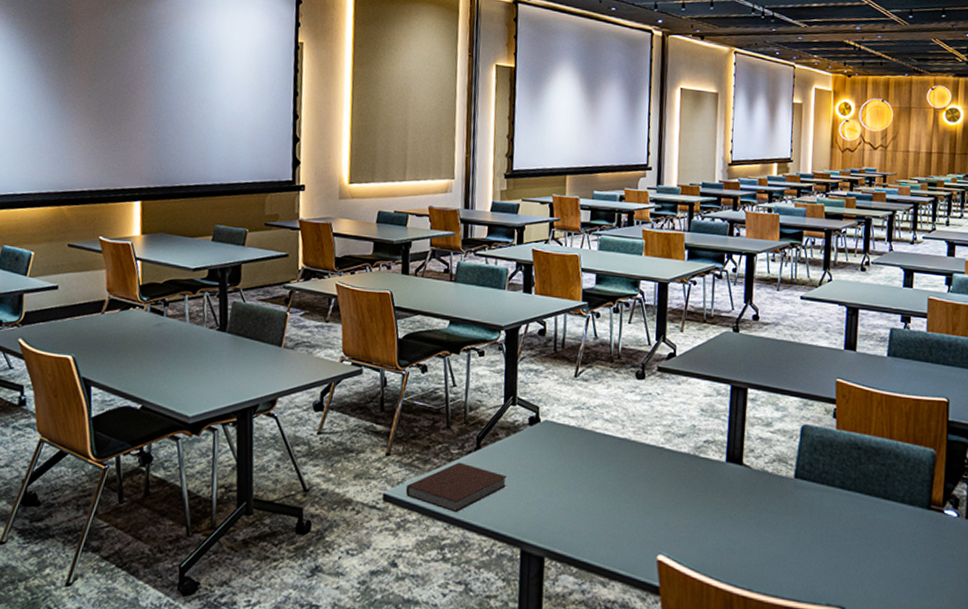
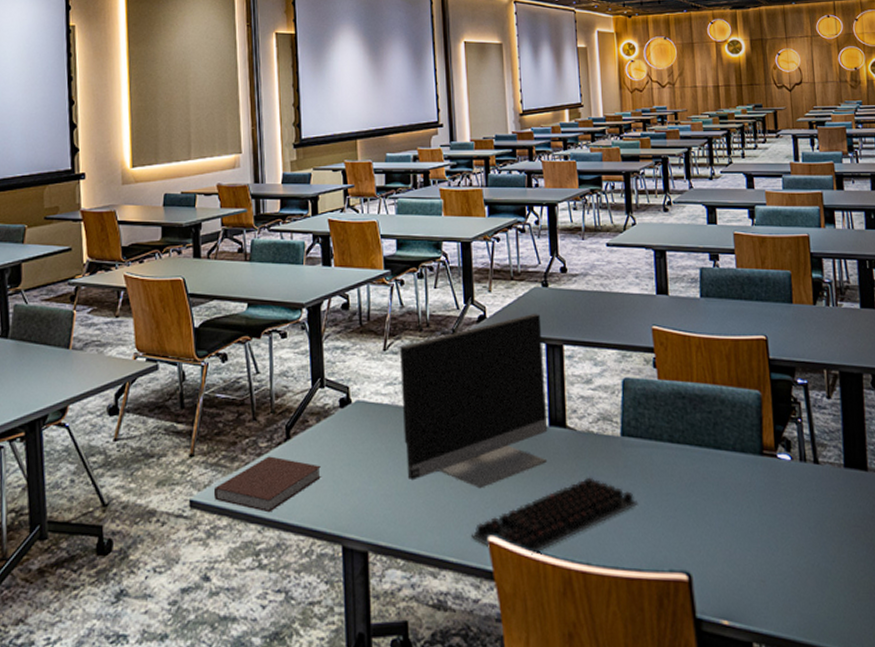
monitor: none [587,356,729,512] -> present [399,314,548,489]
computer keyboard: none [641,512,804,576] -> present [470,477,639,555]

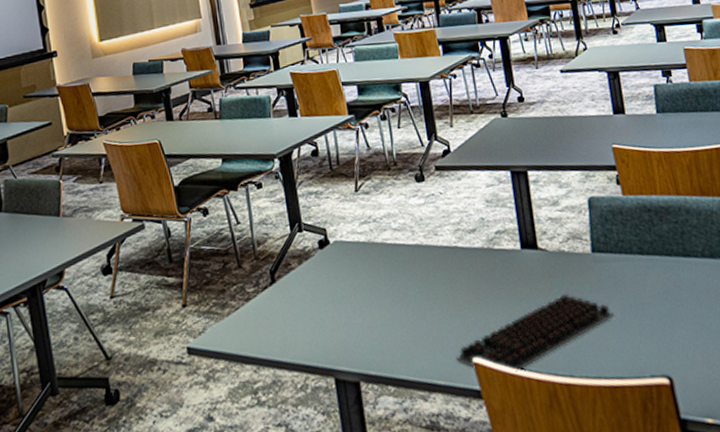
notebook: present [213,456,322,513] -> none [208,300,309,353]
monitor: present [399,314,548,489] -> none [370,143,523,314]

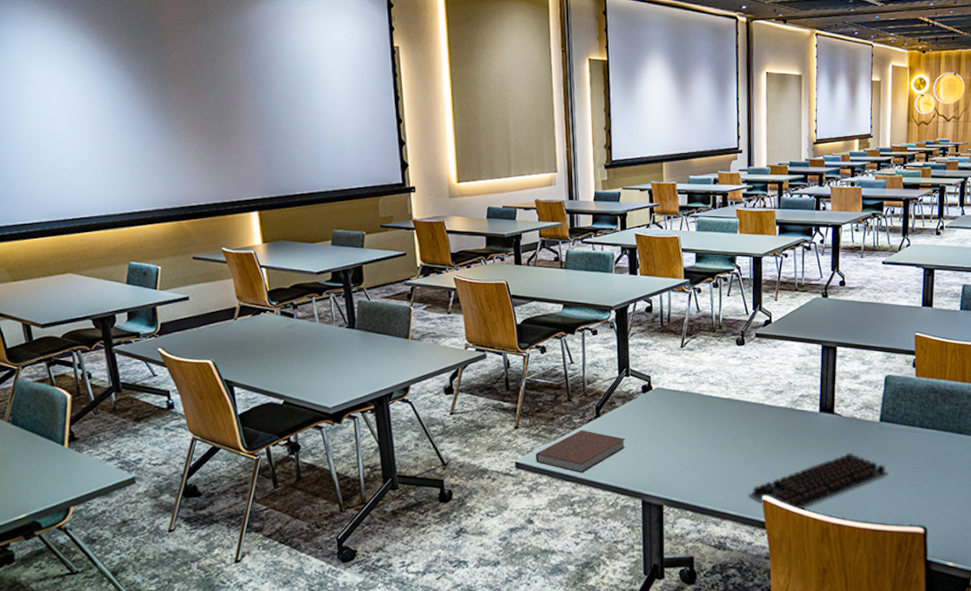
notebook: none [208,300,309,353] -> present [535,430,626,474]

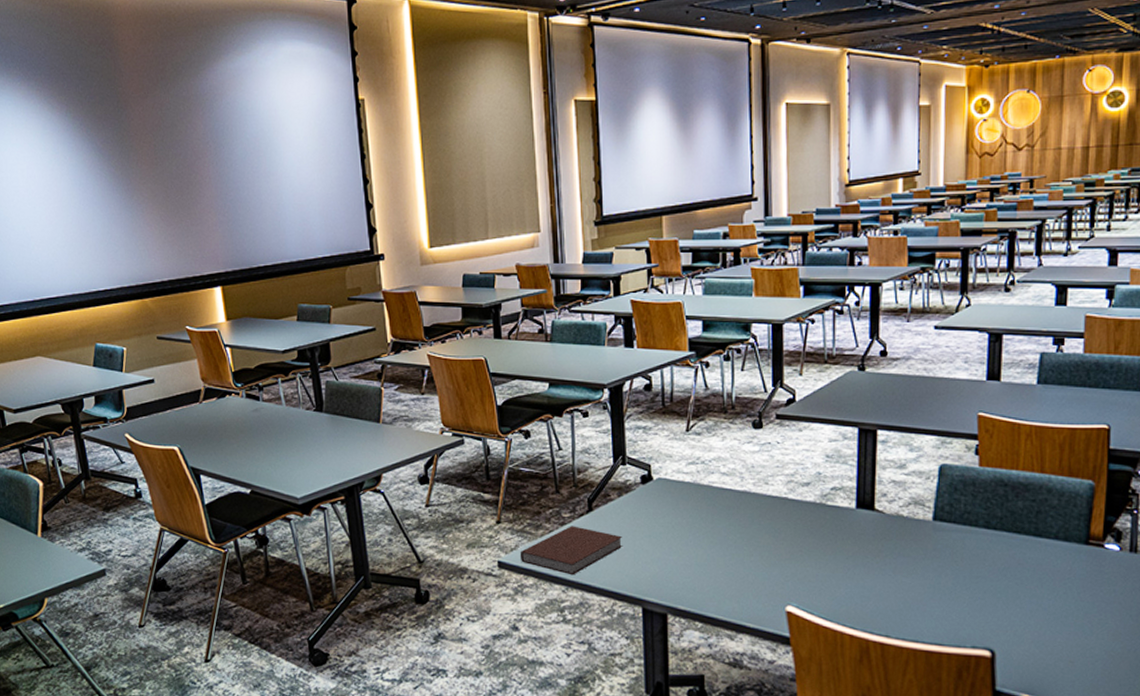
computer keyboard: present [748,453,889,511] -> none [769,557,945,625]

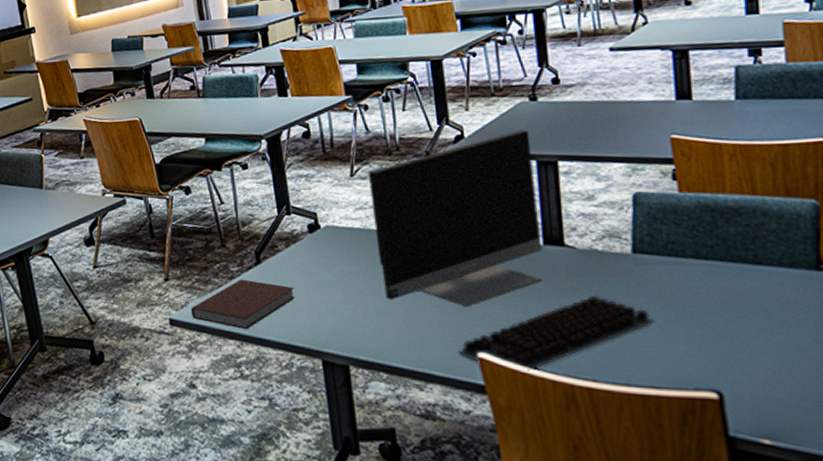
monitor: none [702,398,855,564] -> present [367,130,543,308]
computer keyboard: none [769,557,945,625] -> present [458,295,655,371]

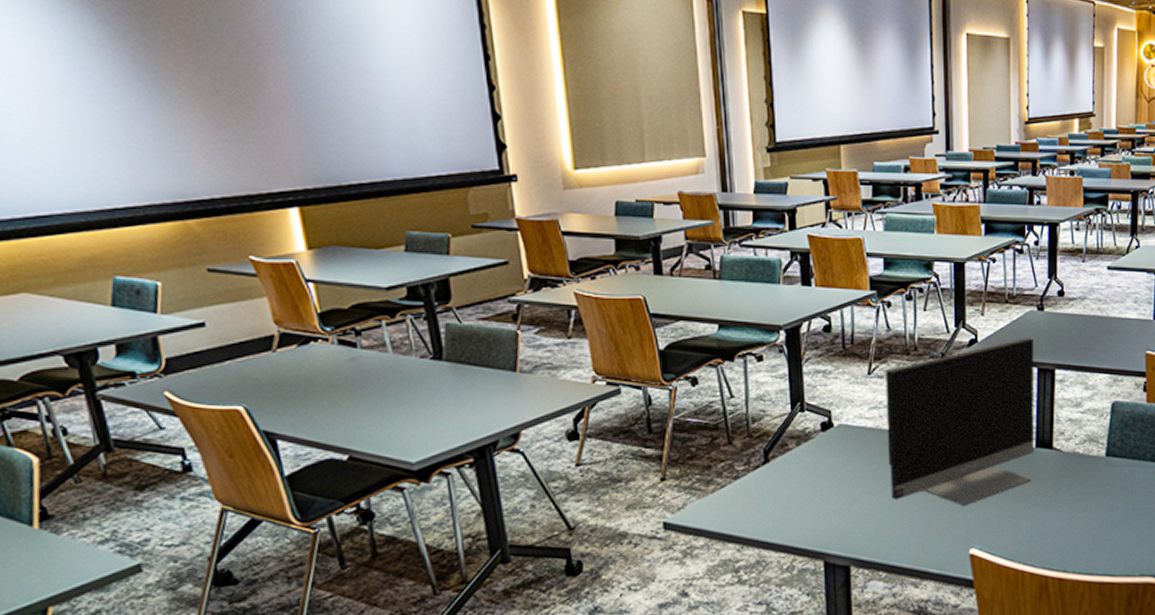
notebook: present [190,279,296,330] -> none [688,479,803,533]
computer keyboard: present [458,295,655,371] -> none [952,494,1117,565]

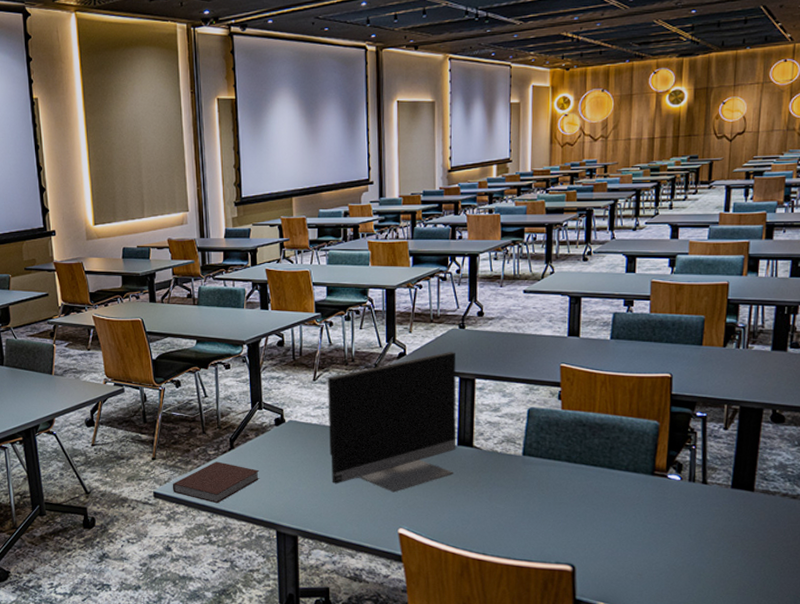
notebook: none [688,479,803,533] -> present [172,461,260,504]

